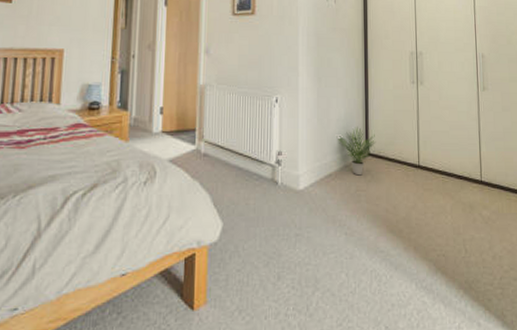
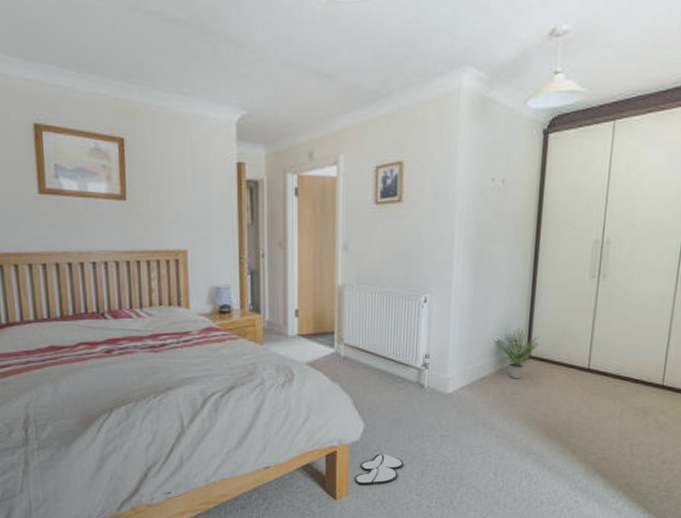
slippers: none [212,255,261,292] -> present [354,453,404,485]

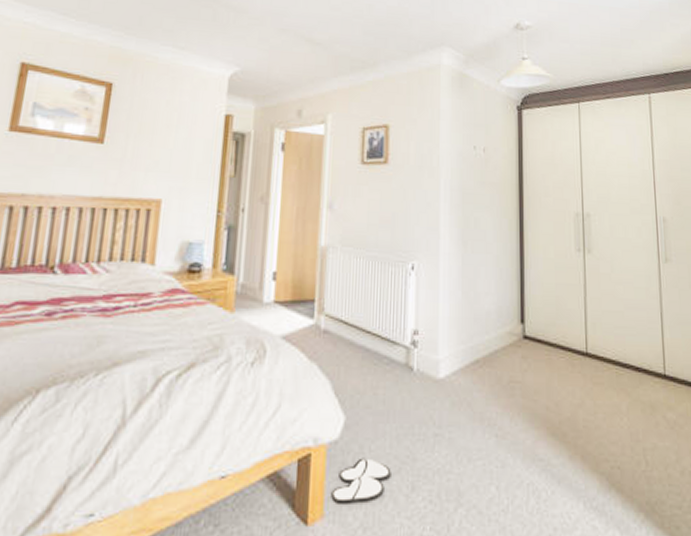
potted plant: present [493,328,540,379] -> none [485,303,534,363]

